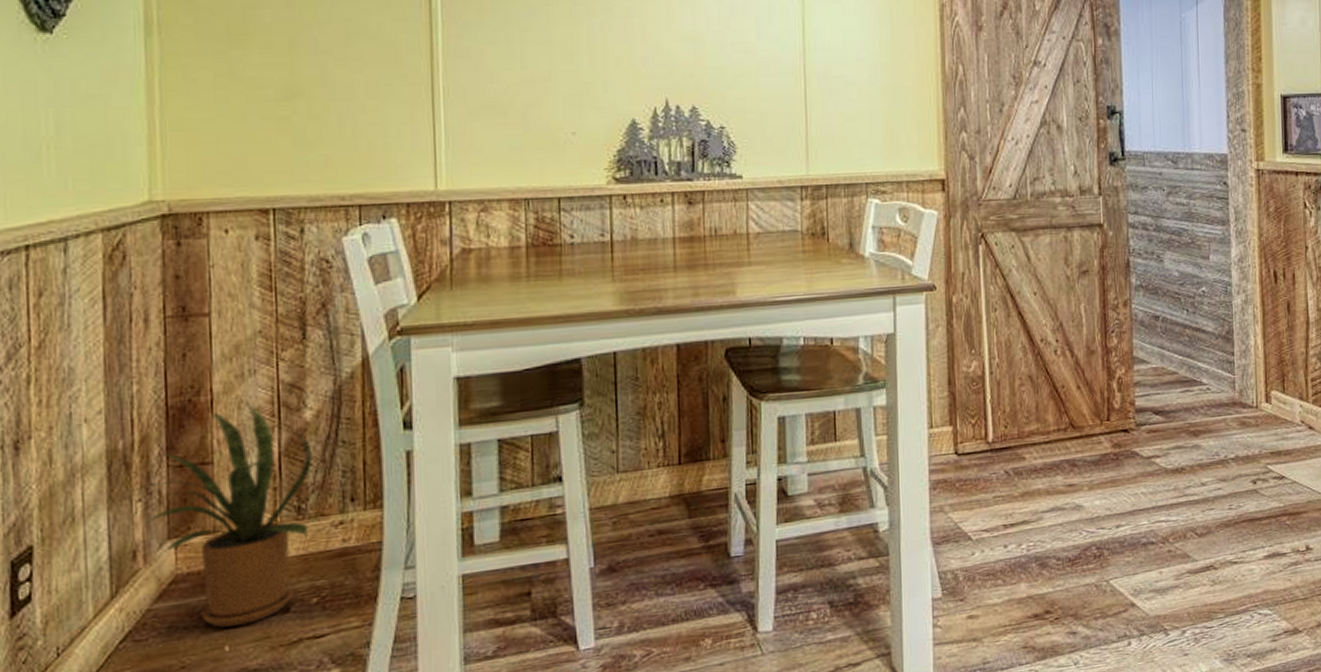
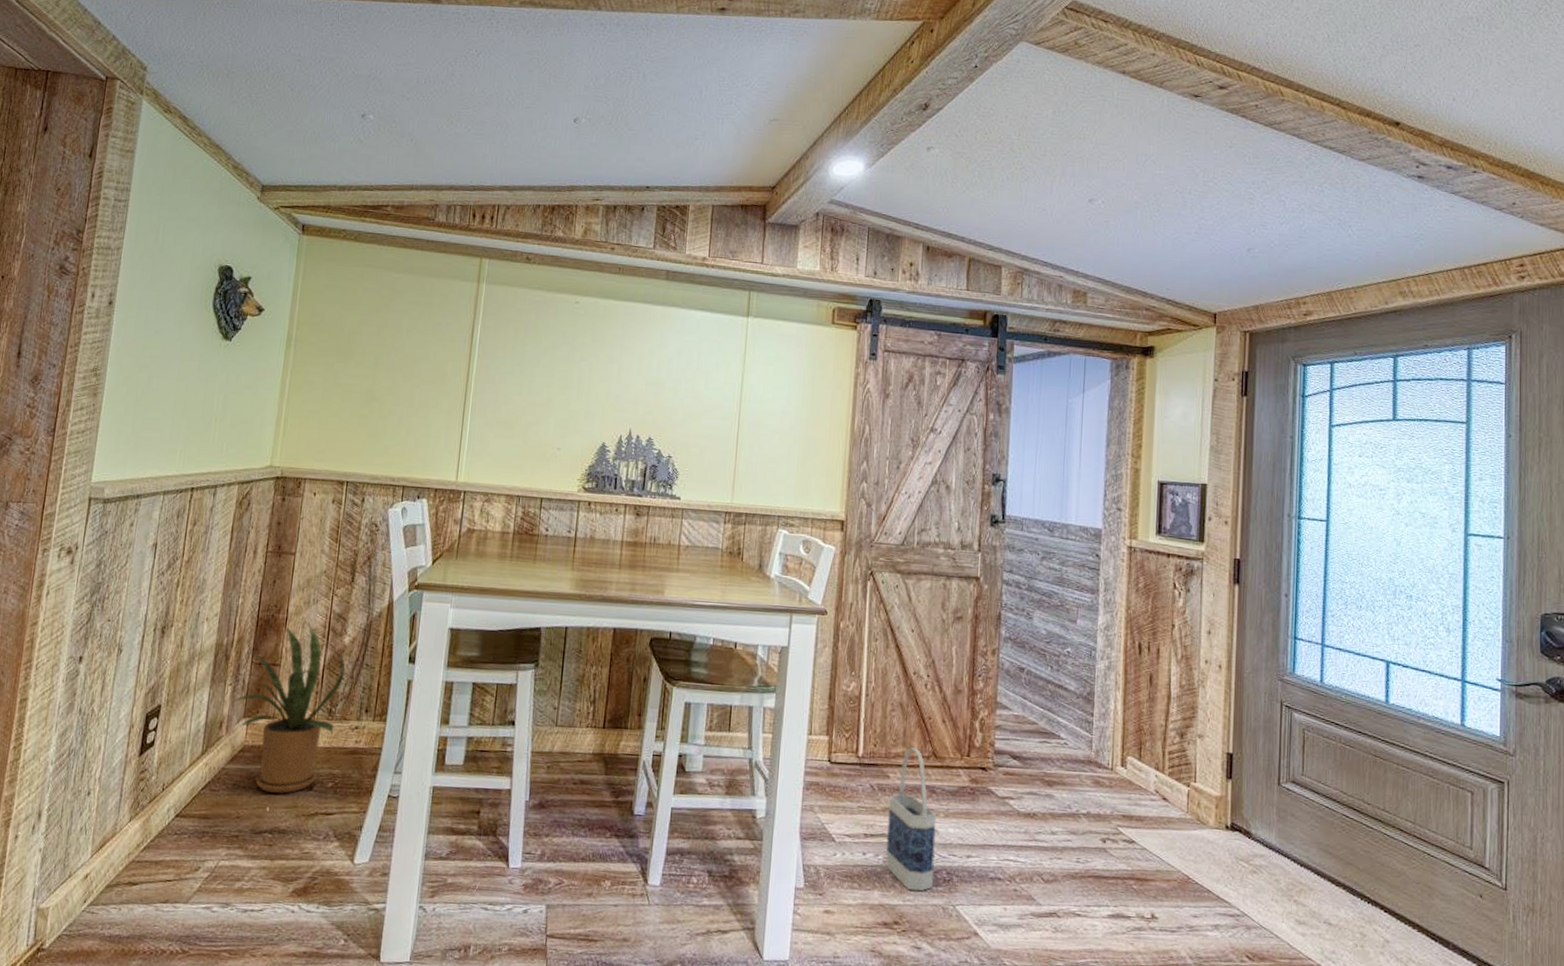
bag: none [1027,421,1083,574] -> present [885,747,937,891]

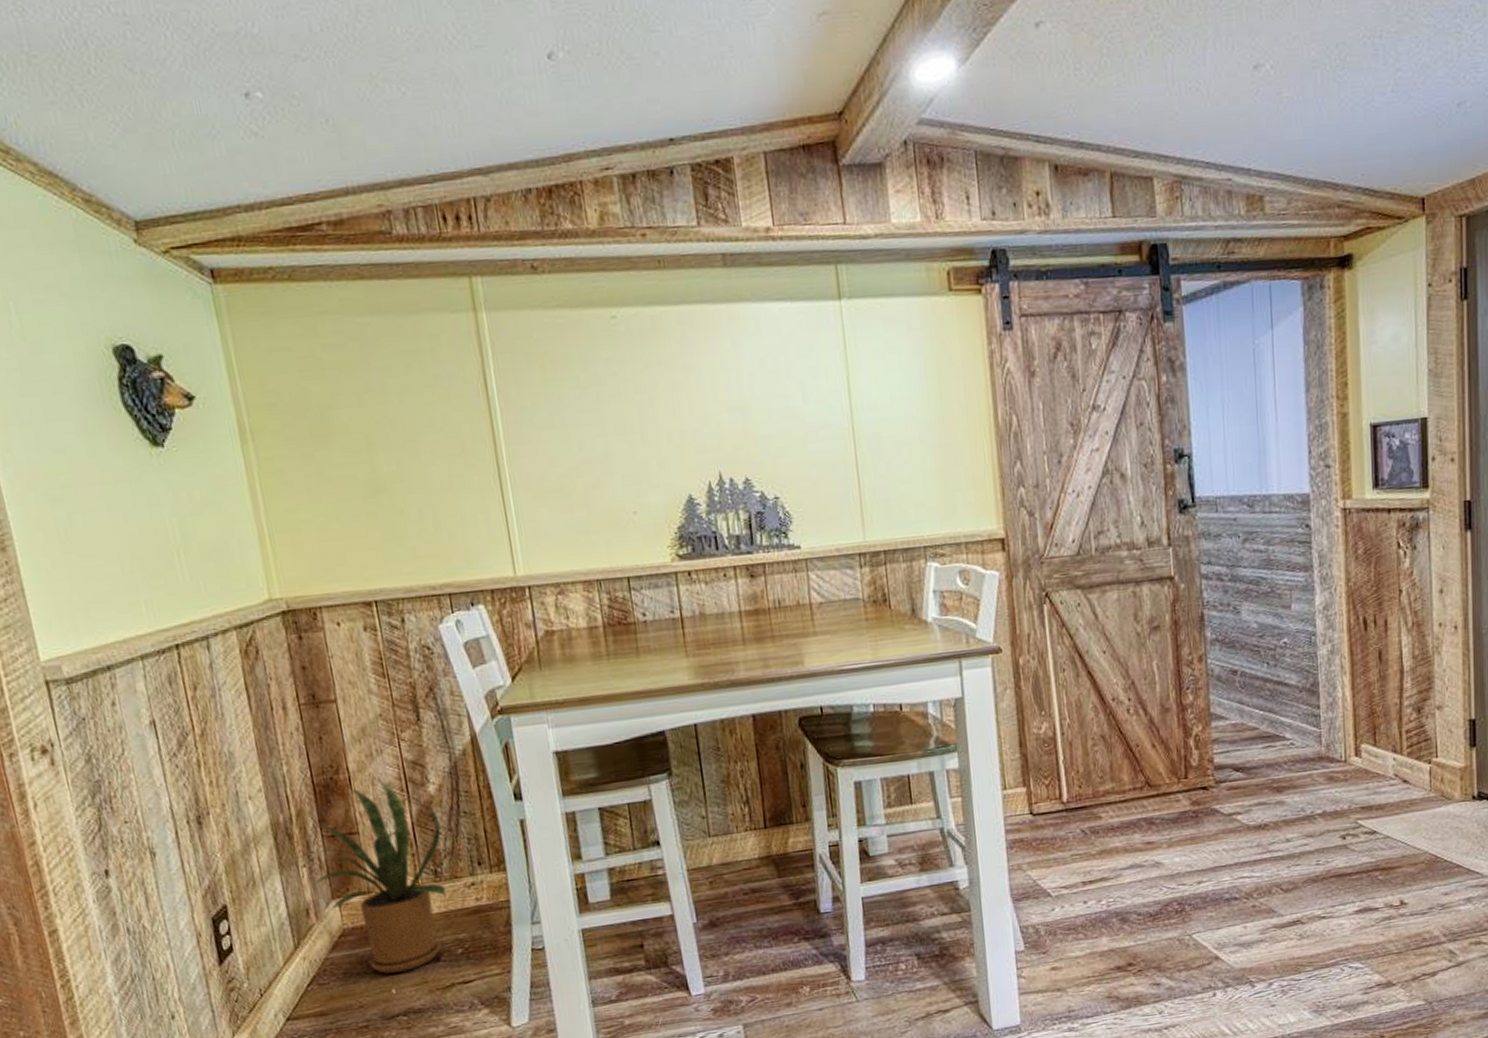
bag: present [885,747,937,891] -> none [1104,780,1165,929]

